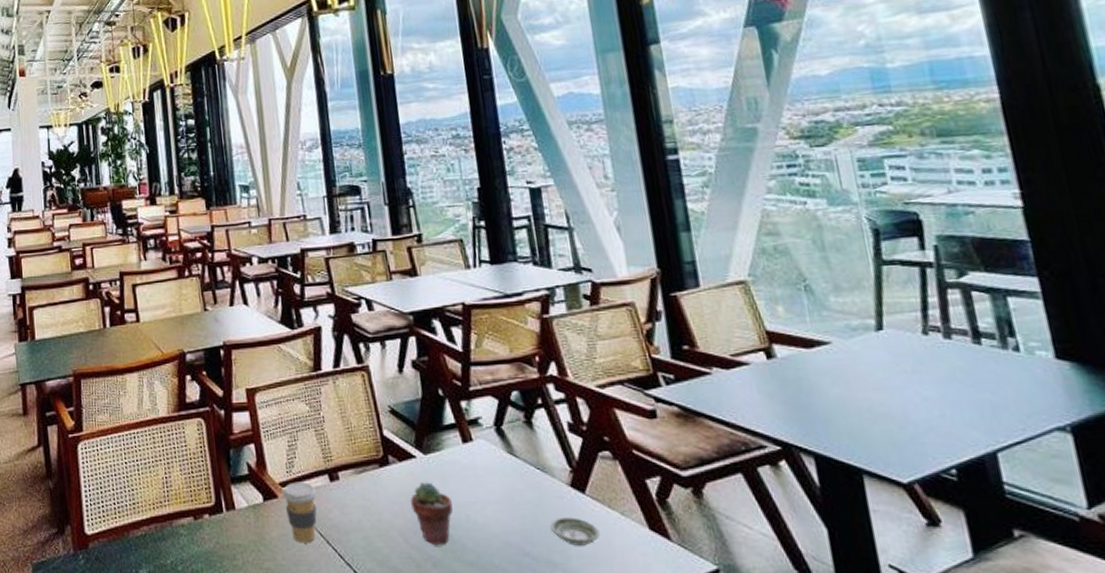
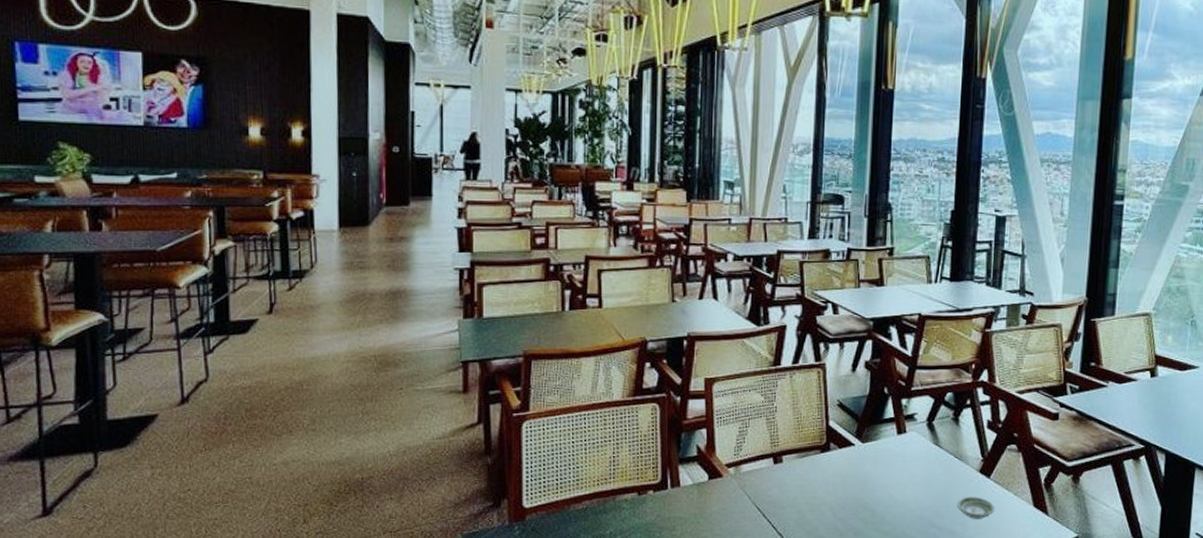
coffee cup: present [282,481,318,543] -> none [727,463,760,516]
potted succulent: present [410,482,453,546] -> none [844,466,879,519]

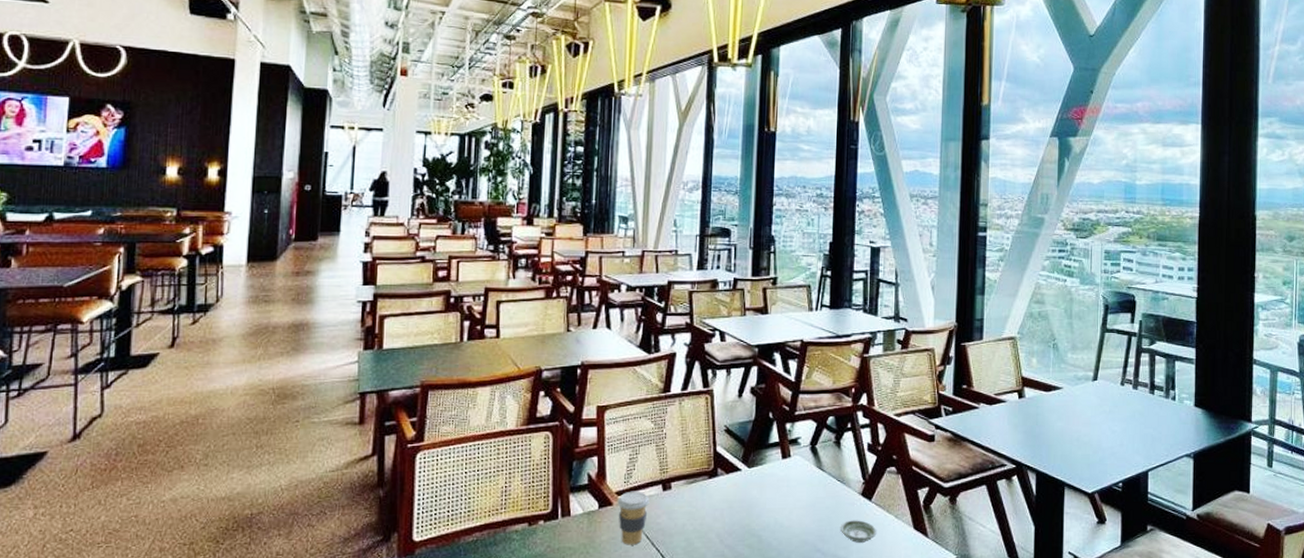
coffee cup: none [727,463,760,516] -> present [617,491,650,545]

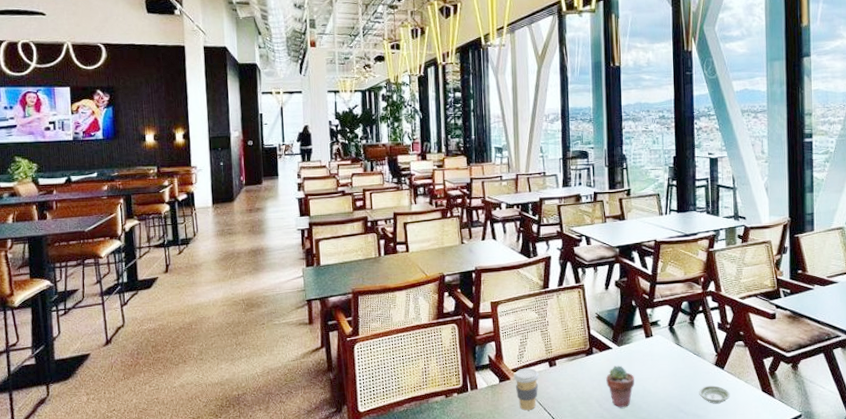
potted succulent: none [731,491,765,545] -> present [606,365,634,408]

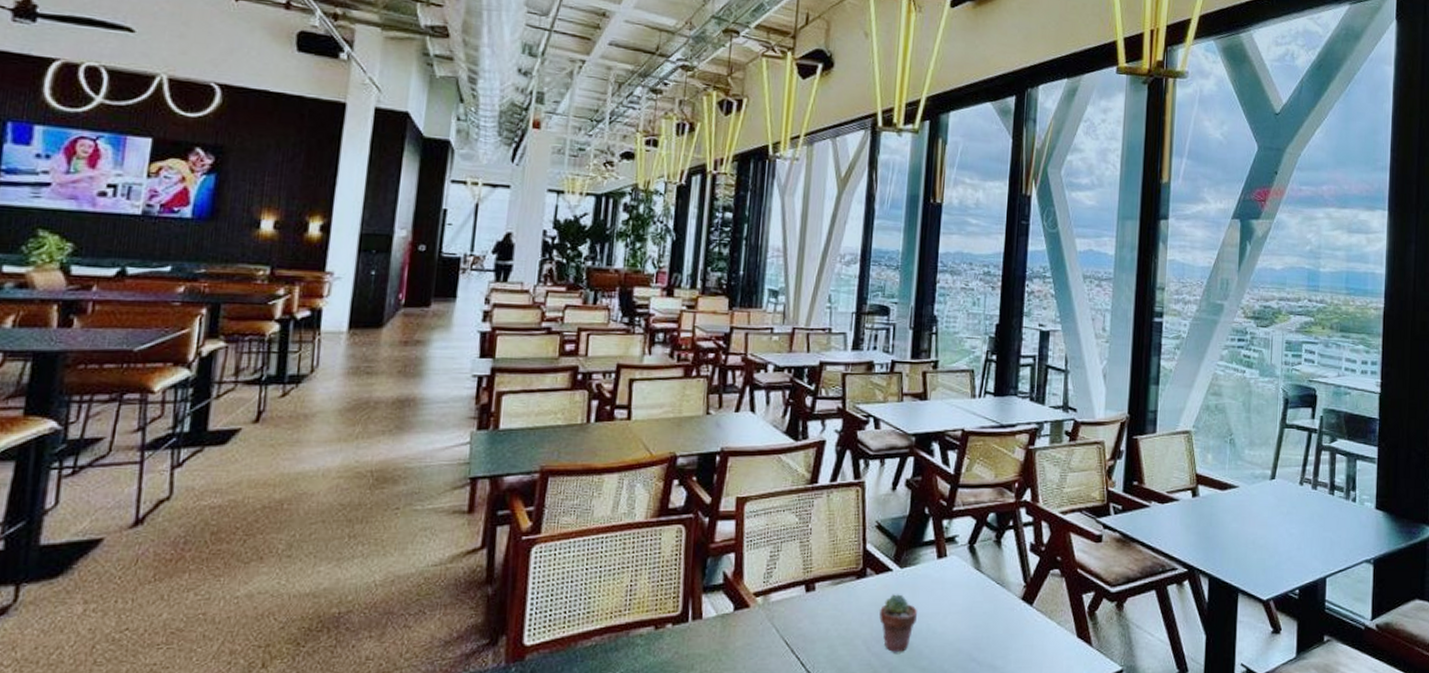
coffee cup: present [513,368,540,411] -> none [754,592,791,652]
saucer: present [698,385,730,404] -> none [997,627,1038,652]

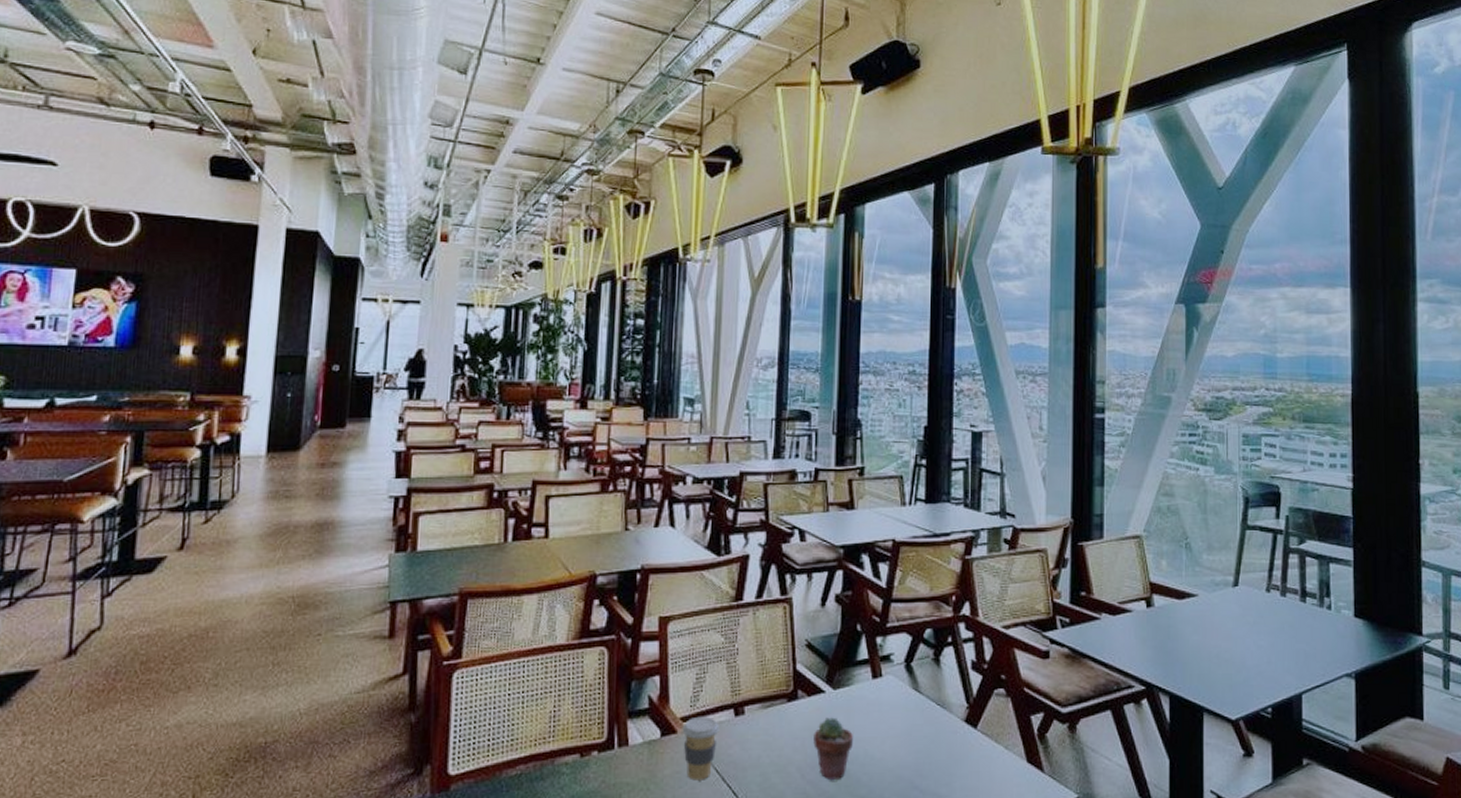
coffee cup: none [754,592,791,652] -> present [682,716,720,781]

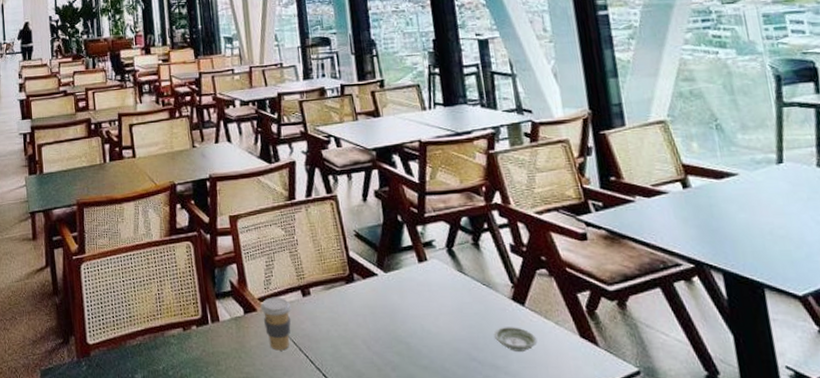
potted succulent: present [813,717,853,781] -> none [373,297,410,352]
saucer: none [940,751,984,778] -> present [493,327,538,351]

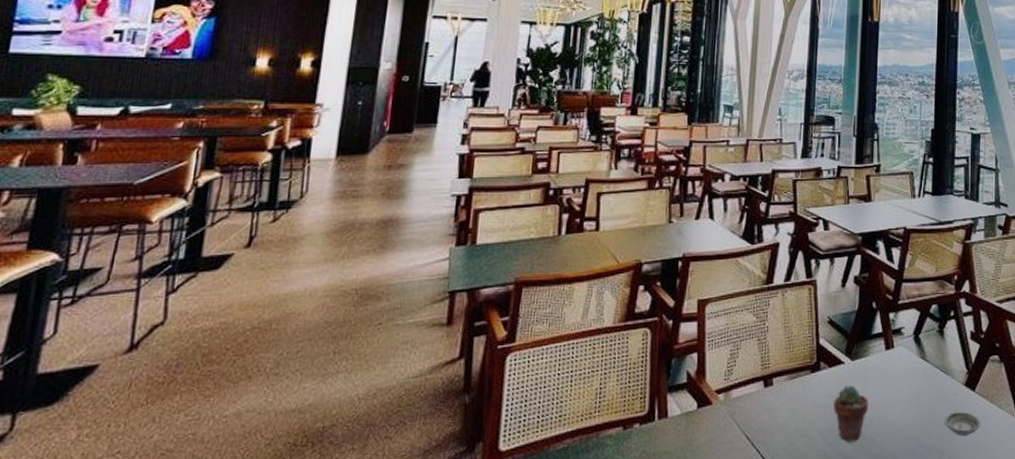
coffee cup: present [260,297,292,351] -> none [716,388,750,447]
potted succulent: none [373,297,410,352] -> present [833,385,868,443]

